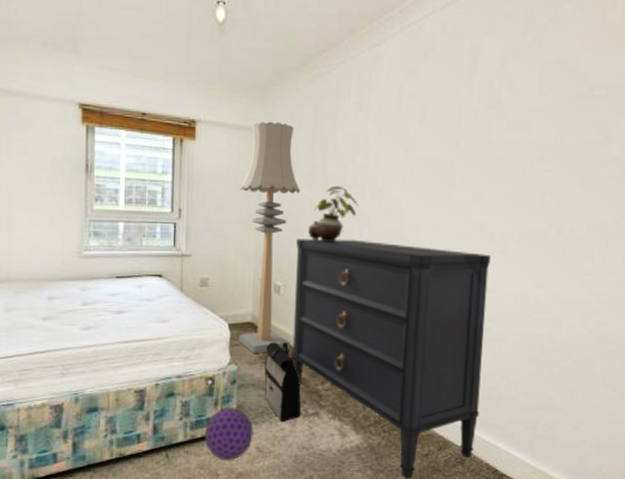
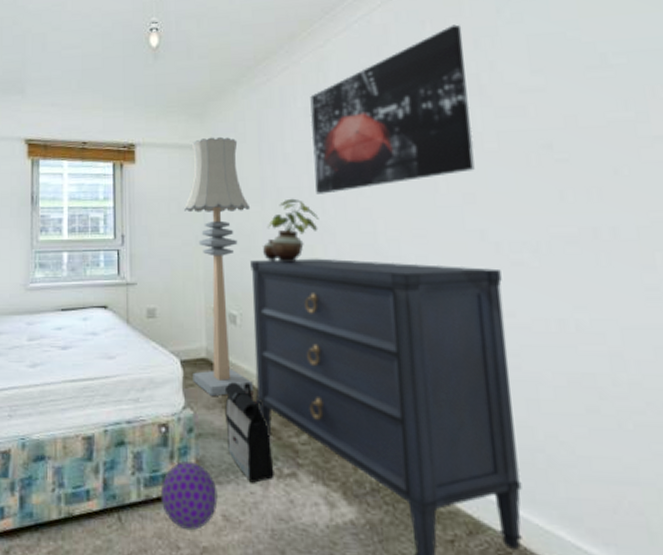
wall art: none [358,42,494,184] -> present [310,24,475,194]

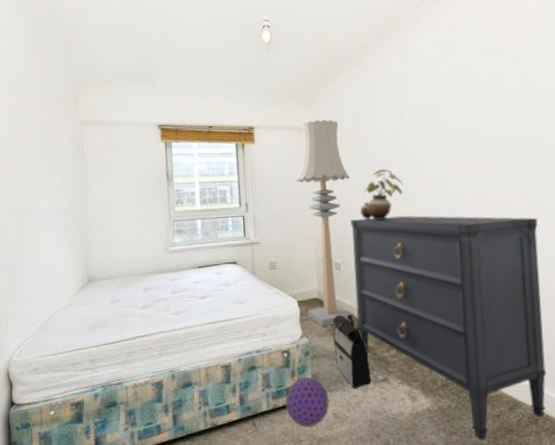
wall art: present [310,24,475,194] -> none [396,24,521,165]

